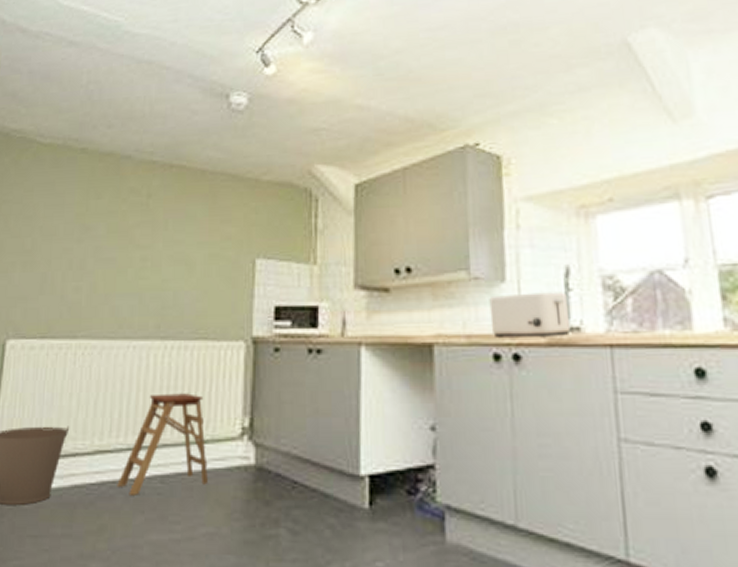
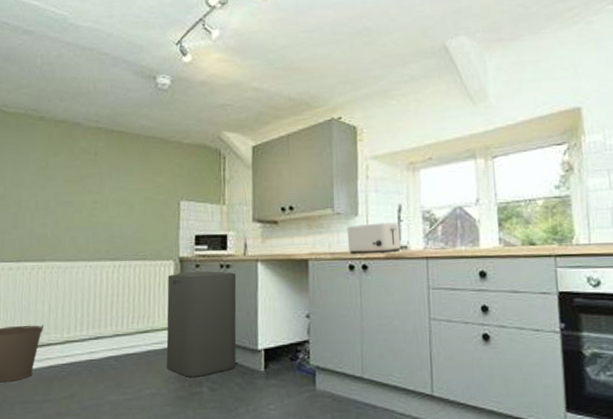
step ladder: present [117,393,208,496] -> none [83,298,150,371]
trash can: none [231,358,331,512] -> present [166,271,237,377]

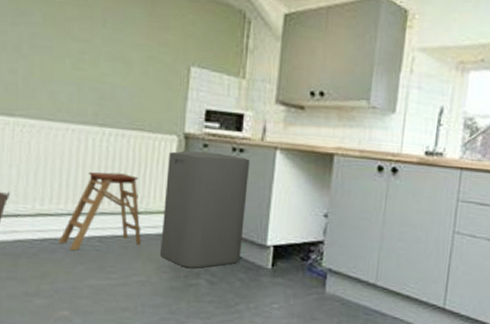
step ladder: none [83,298,150,371] -> present [58,172,141,251]
toaster: present [347,222,401,255] -> none [379,122,438,159]

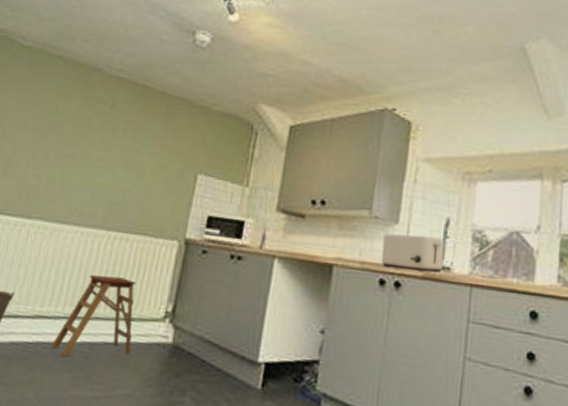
trash can: present [160,150,251,268] -> none [148,256,248,384]
toaster: none [379,122,438,159] -> present [381,233,444,273]

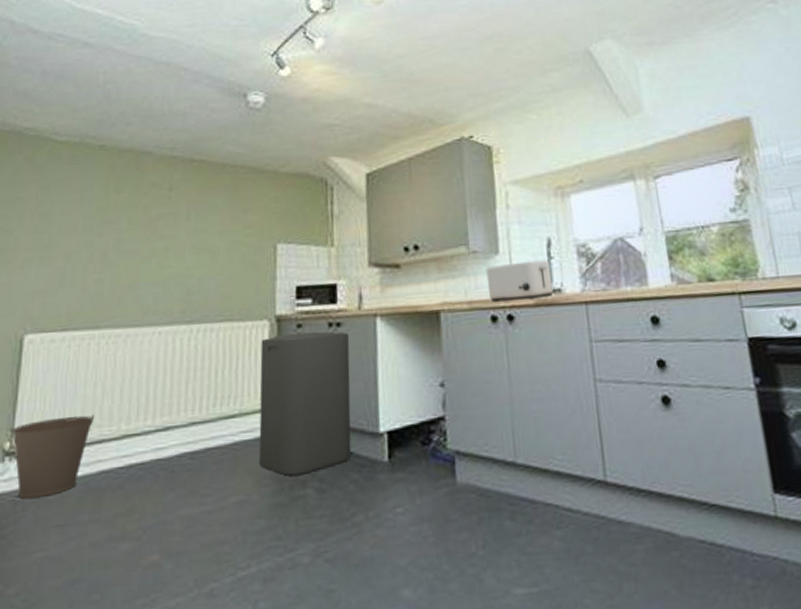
step ladder: present [50,275,137,357] -> none [146,372,237,475]
trash can: none [148,256,248,384] -> present [259,331,352,476]

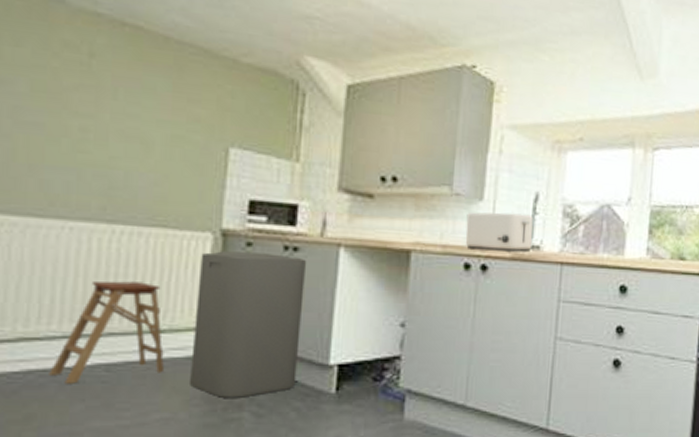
step ladder: none [146,372,237,475] -> present [49,280,164,384]

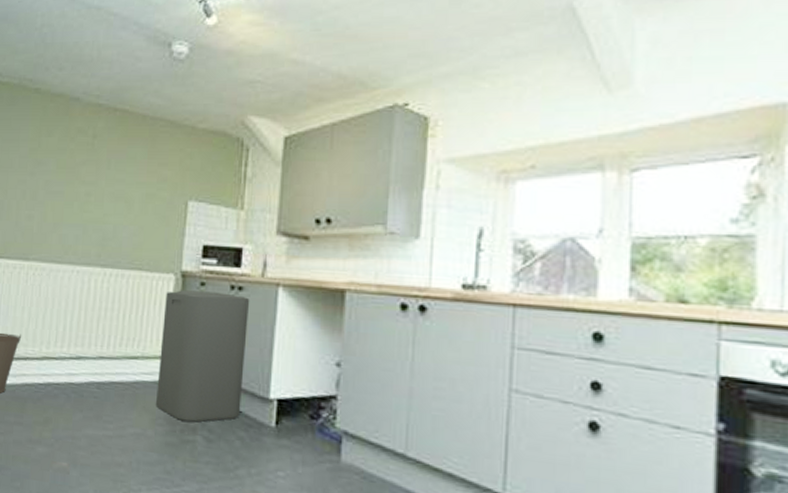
step ladder: present [49,280,164,384] -> none [60,314,138,397]
toaster: present [465,212,533,253] -> none [401,250,478,293]

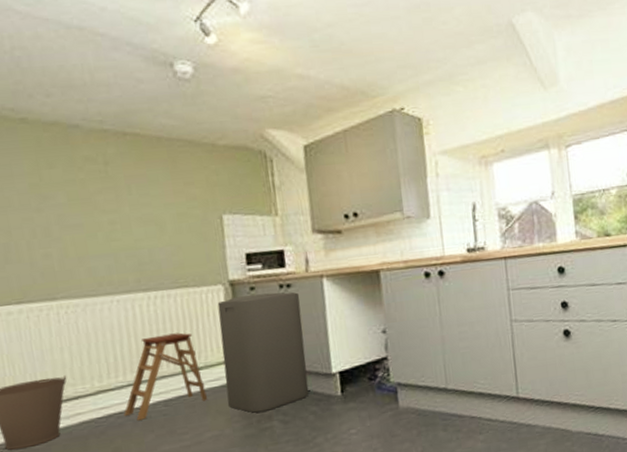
step ladder: none [60,314,138,397] -> present [124,332,207,421]

